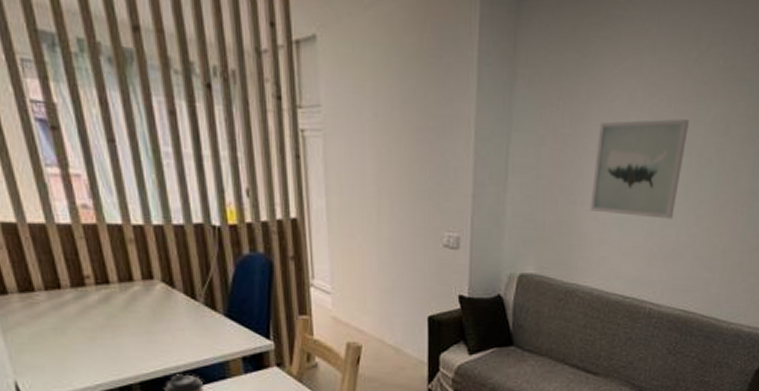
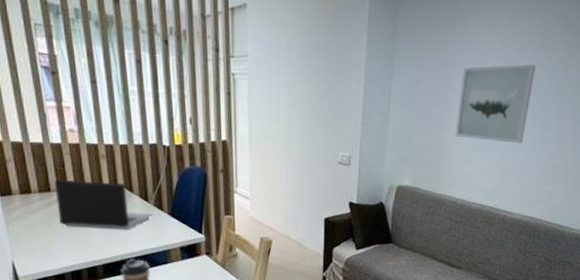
laptop computer: none [65,272,203,336] -> present [54,179,153,229]

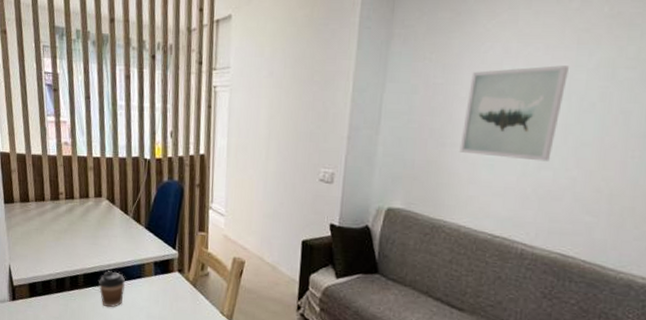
laptop computer: present [54,179,153,229] -> none [48,190,131,241]

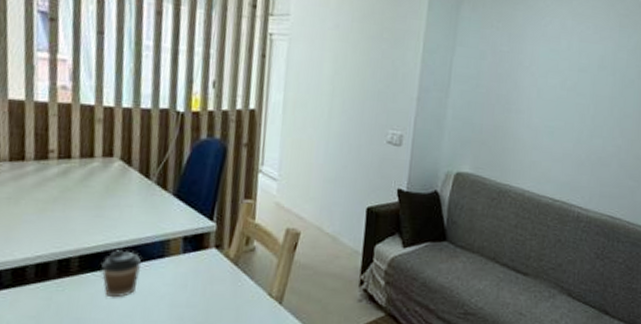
wall art: present [459,65,569,162] -> none [523,42,613,131]

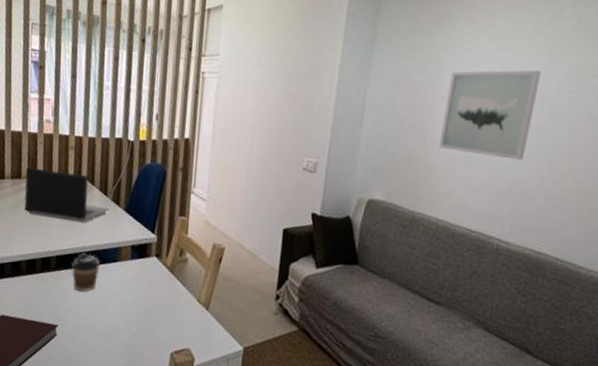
laptop computer: none [30,146,153,212] -> present [24,168,109,222]
wall art: none [523,42,613,131] -> present [439,70,541,161]

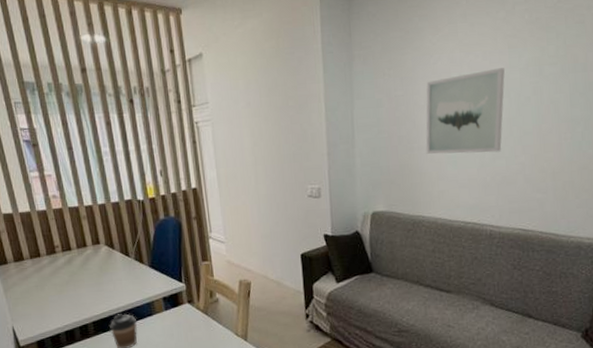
laptop computer: present [24,168,109,222] -> none [43,241,134,289]

